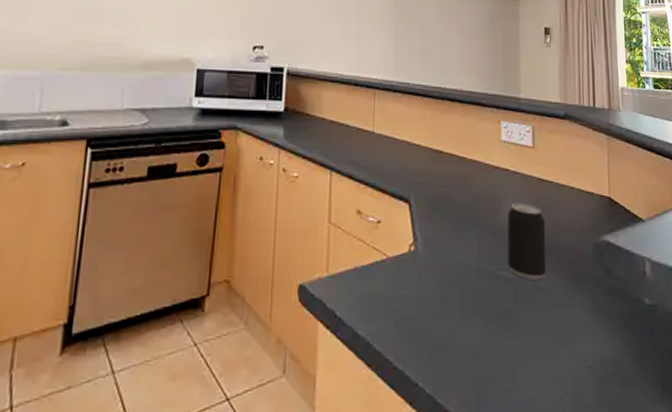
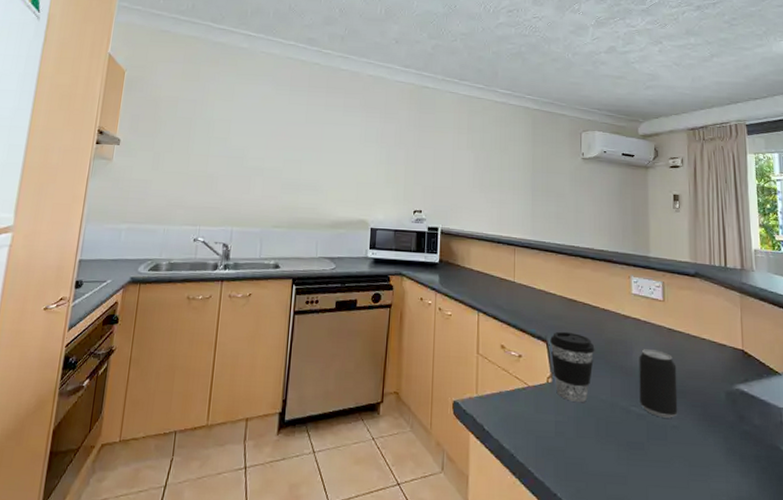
coffee cup: none [413,189,462,272] -> present [550,331,595,403]

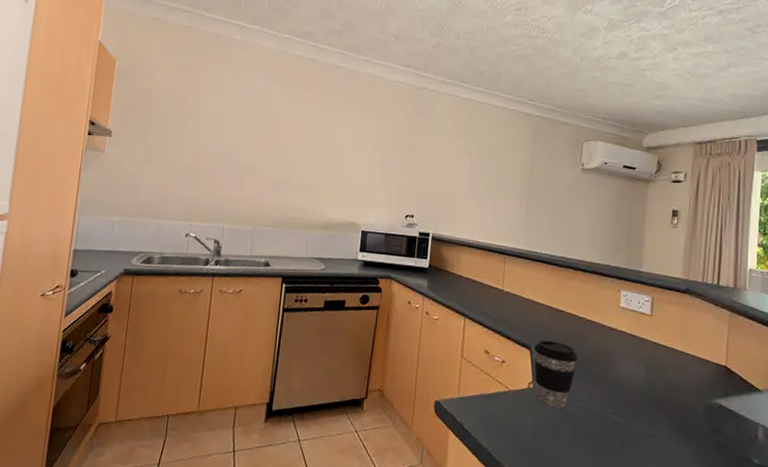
beverage can: present [639,349,678,418] -> none [618,361,658,427]

